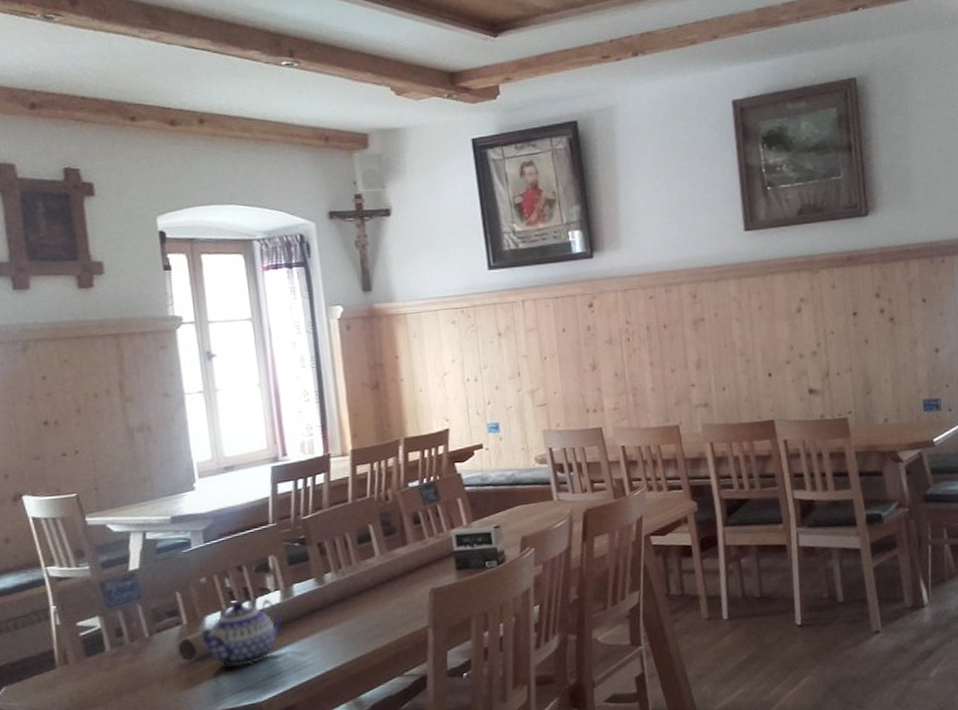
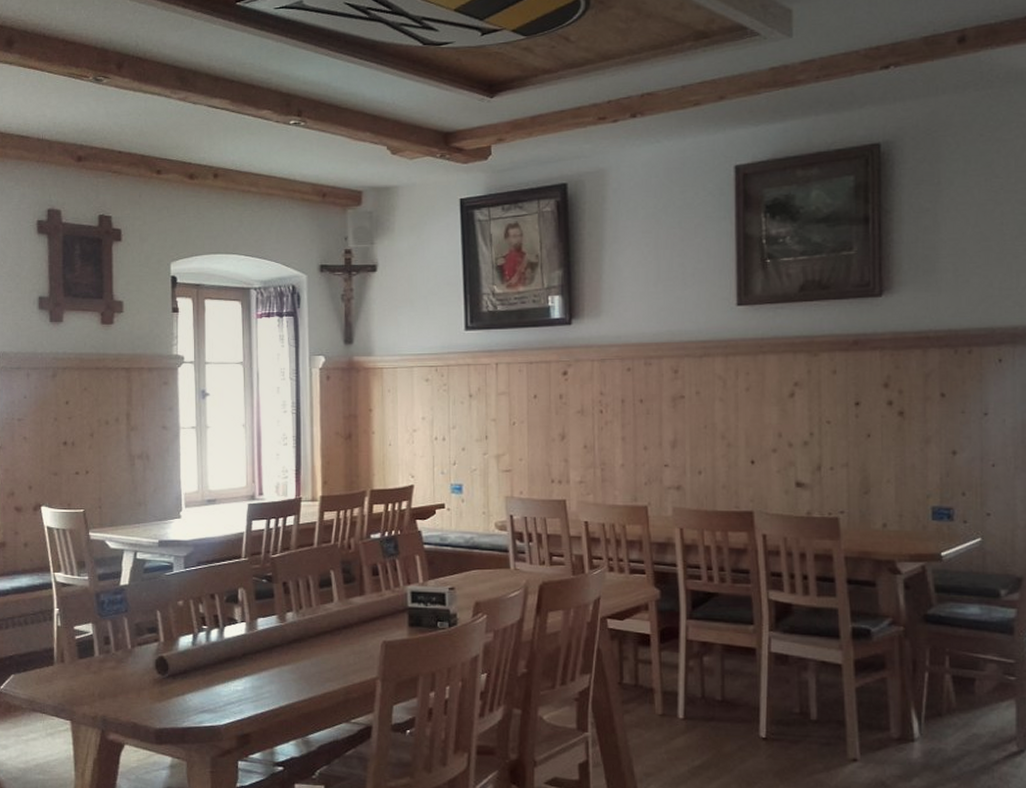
teapot: present [200,598,282,668] -> none [174,626,245,689]

